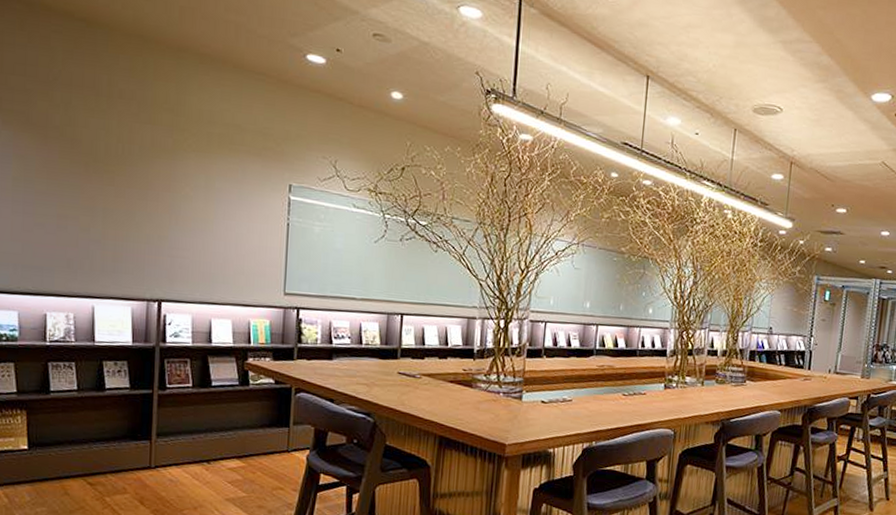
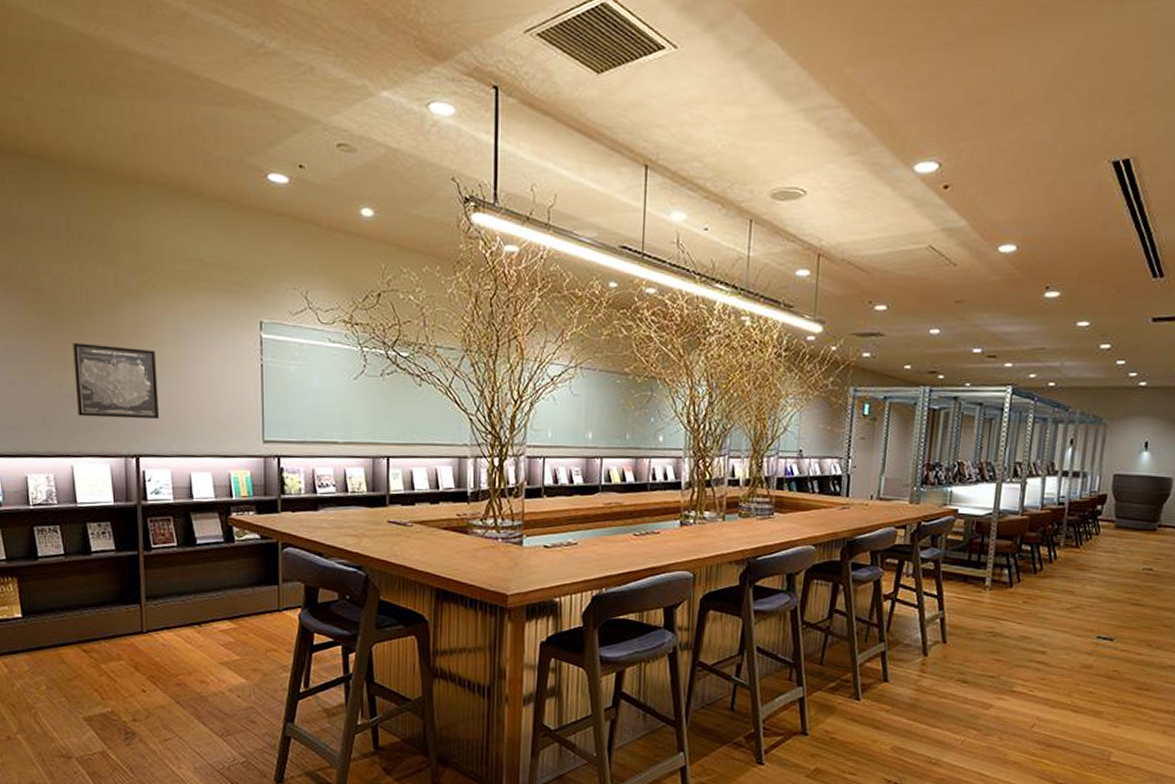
wall art: none [103,191,186,267] -> present [73,342,159,420]

